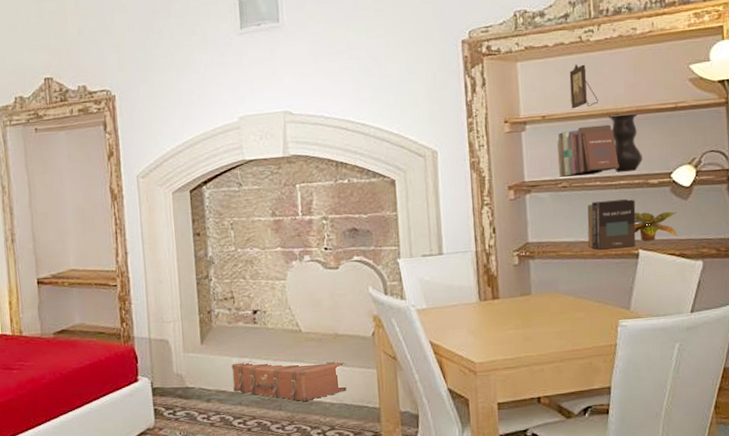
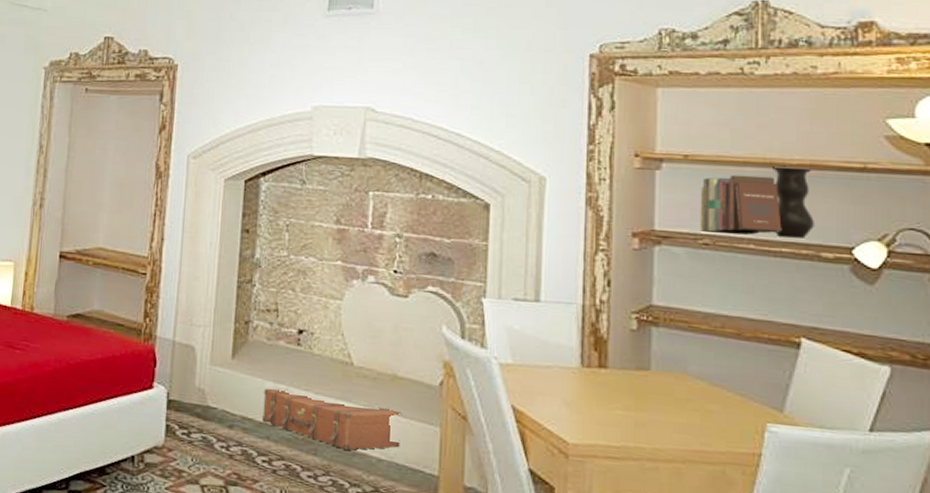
photo frame: present [569,64,598,109] -> none [723,100,760,152]
books: present [587,199,636,250] -> none [733,269,800,334]
plant: present [634,211,678,241] -> none [797,289,857,330]

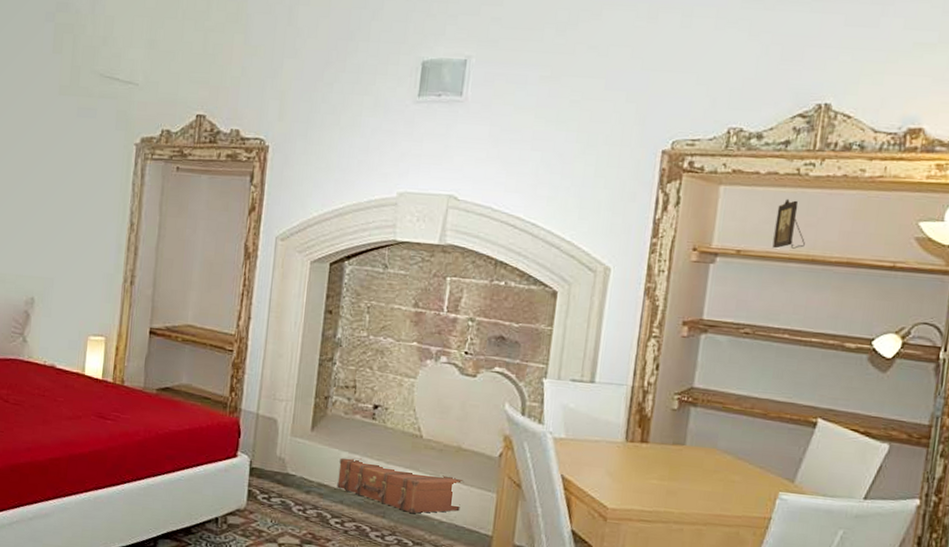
books: present [699,174,782,236] -> none [742,270,816,326]
photo frame: none [723,100,760,152] -> present [772,199,805,249]
vase: present [773,165,814,240] -> none [808,262,847,331]

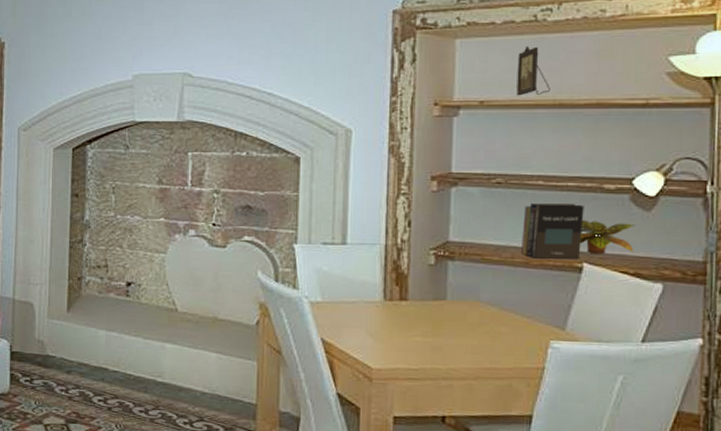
suitcase: present [337,457,463,514] -> none [97,335,222,387]
books: none [761,356,825,414] -> present [521,203,584,259]
plant: none [817,375,870,412] -> present [580,219,635,254]

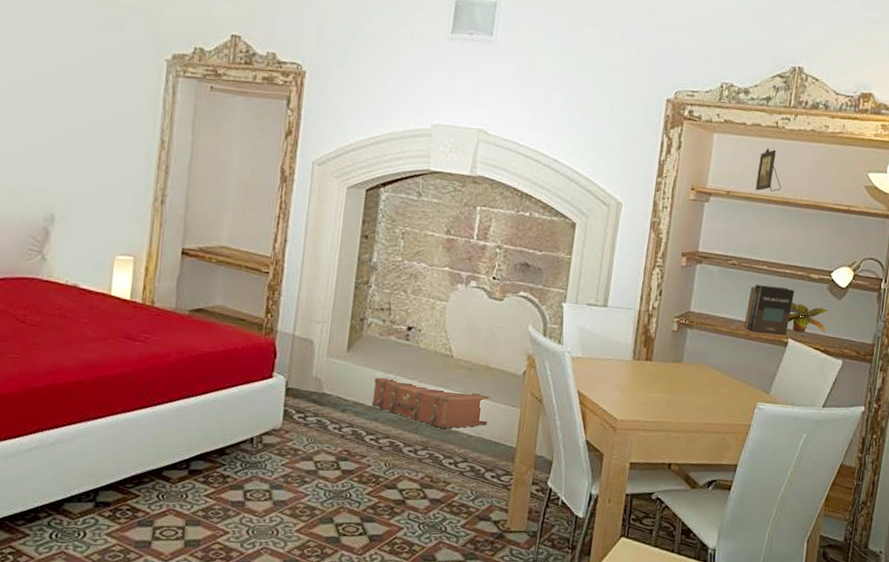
suitcase: none [97,335,222,387] -> present [372,377,490,429]

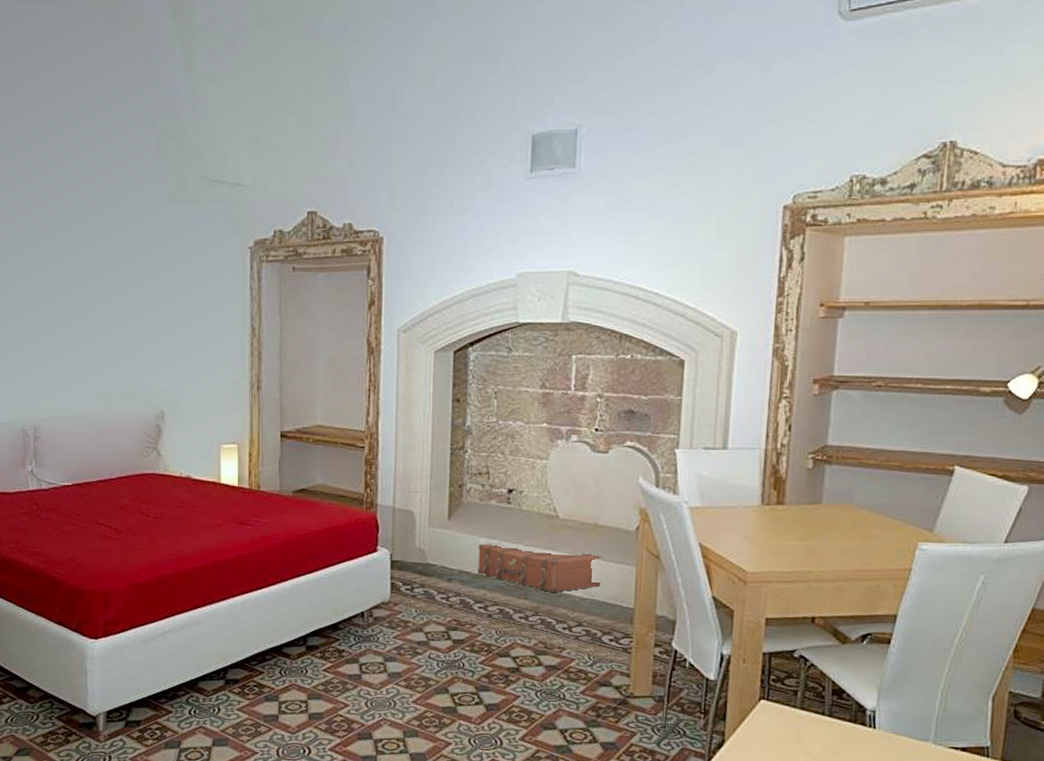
books: present [744,285,795,335] -> none [897,407,960,462]
photo frame: present [755,148,781,192] -> none [901,245,935,297]
plant: present [788,302,829,333] -> none [953,422,1007,457]

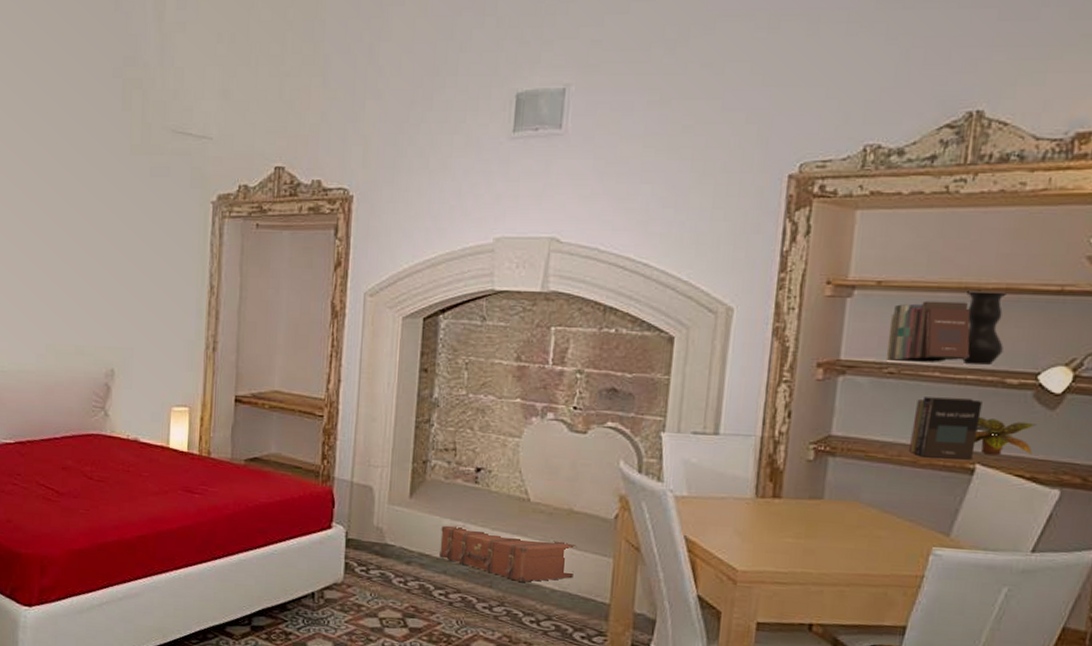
books: none [874,318,948,376] -> present [885,300,971,363]
books: none [897,407,960,462] -> present [909,397,983,460]
vase: none [941,307,979,377] -> present [962,290,1007,366]
plant: none [953,422,1007,457] -> present [974,416,1036,456]

